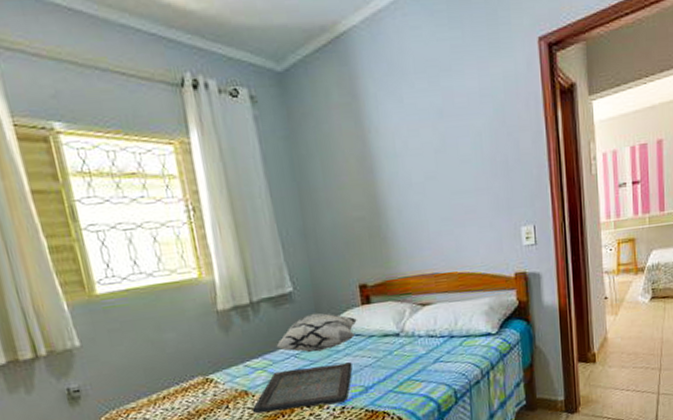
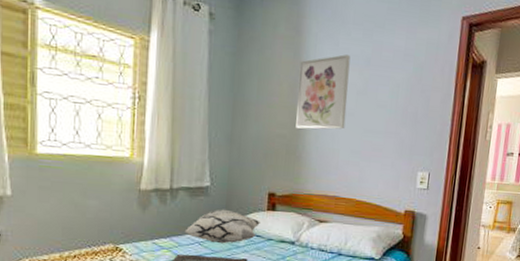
wall art: none [363,110,429,206] -> present [296,54,351,130]

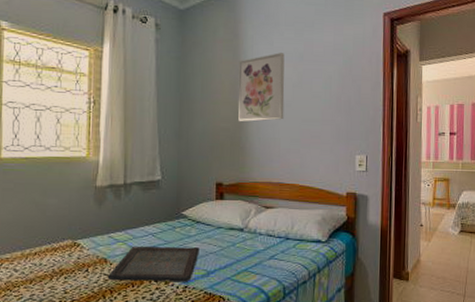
decorative pillow: present [184,209,260,244] -> none [138,200,210,234]

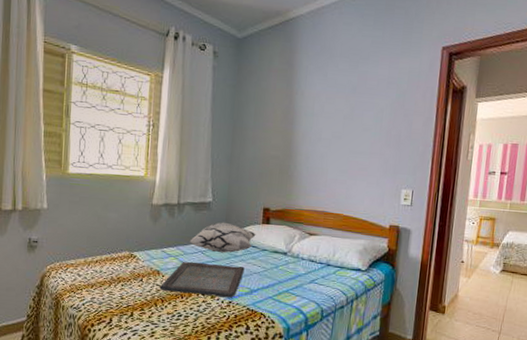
decorative pillow: none [138,200,210,234] -> present [189,222,256,253]
wall art: present [238,53,285,122] -> none [288,84,338,151]

